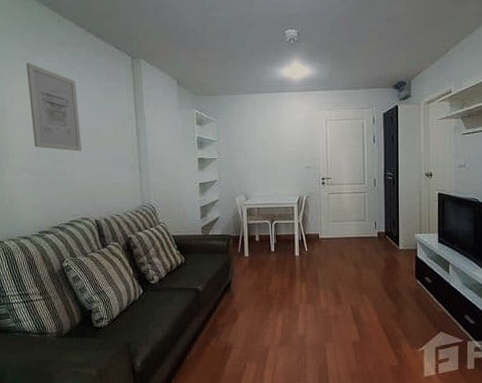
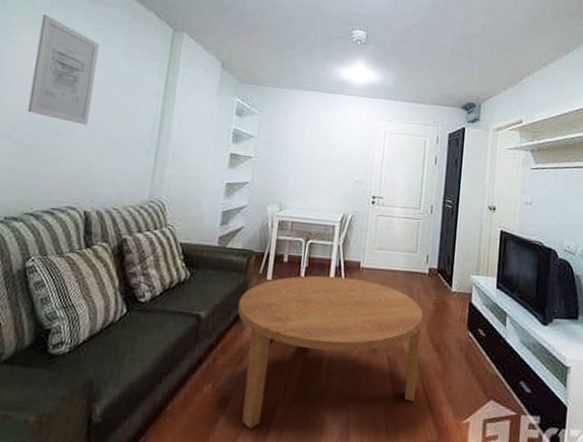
coffee table: none [225,248,377,368] -> present [237,275,423,429]

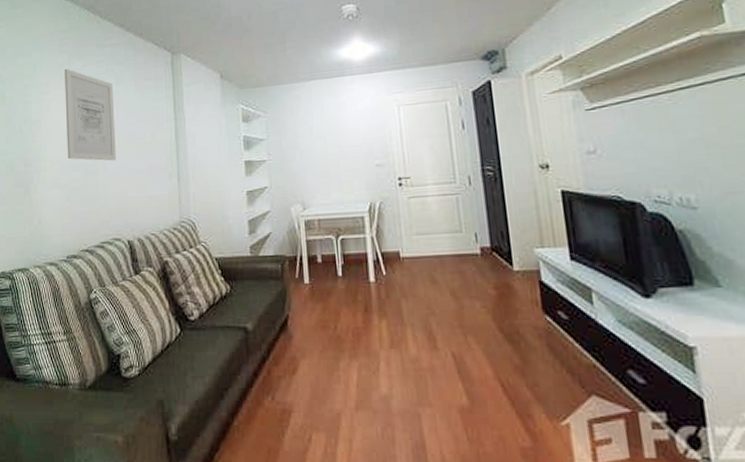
coffee table: present [237,275,423,429] -> none [281,270,494,442]

